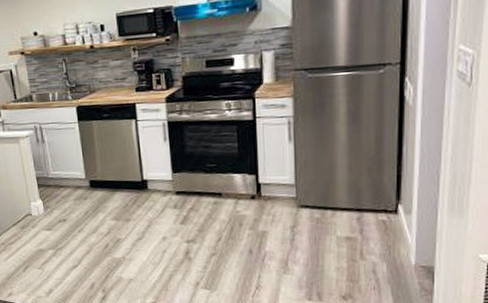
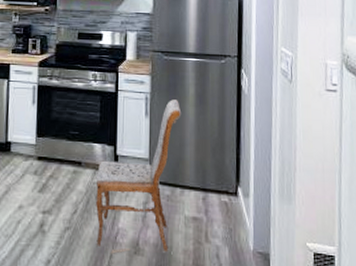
dining chair: none [238,119,331,275] -> present [95,98,182,254]

